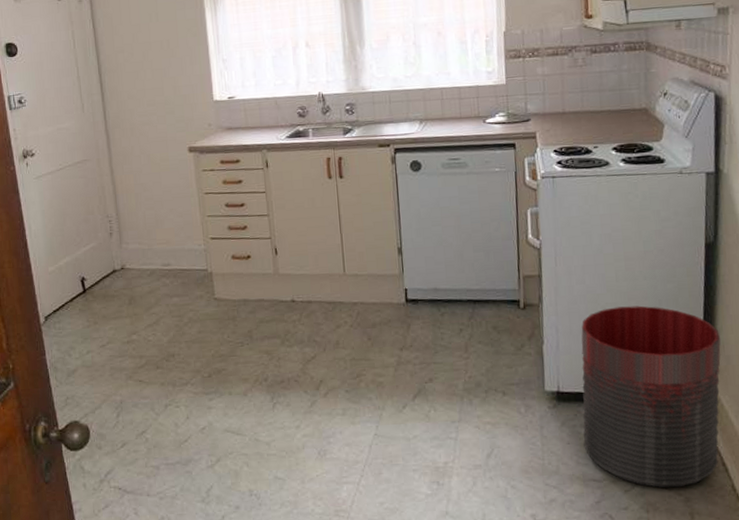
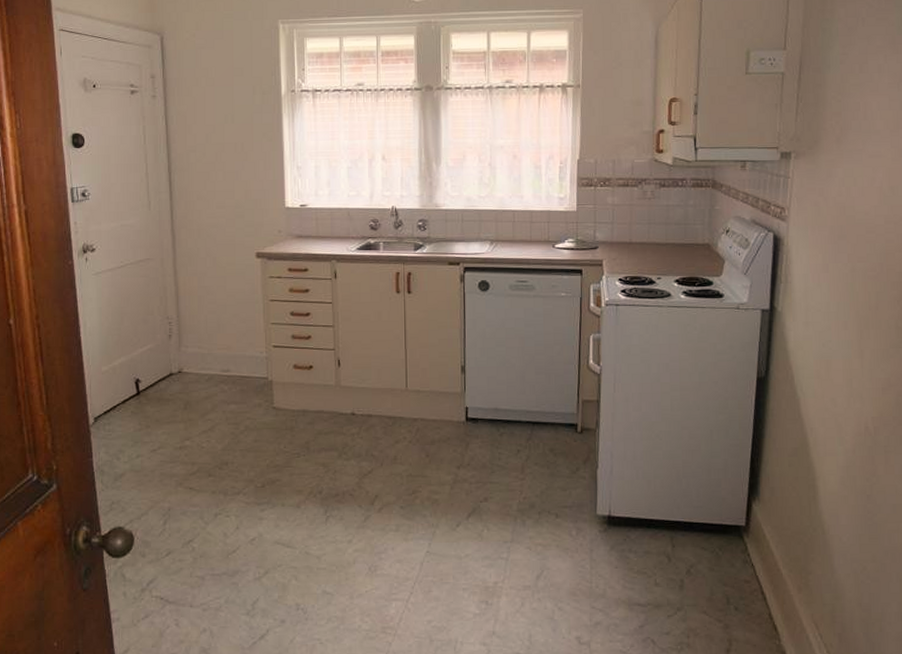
trash can: present [581,305,721,488] -> none [631,435,766,615]

